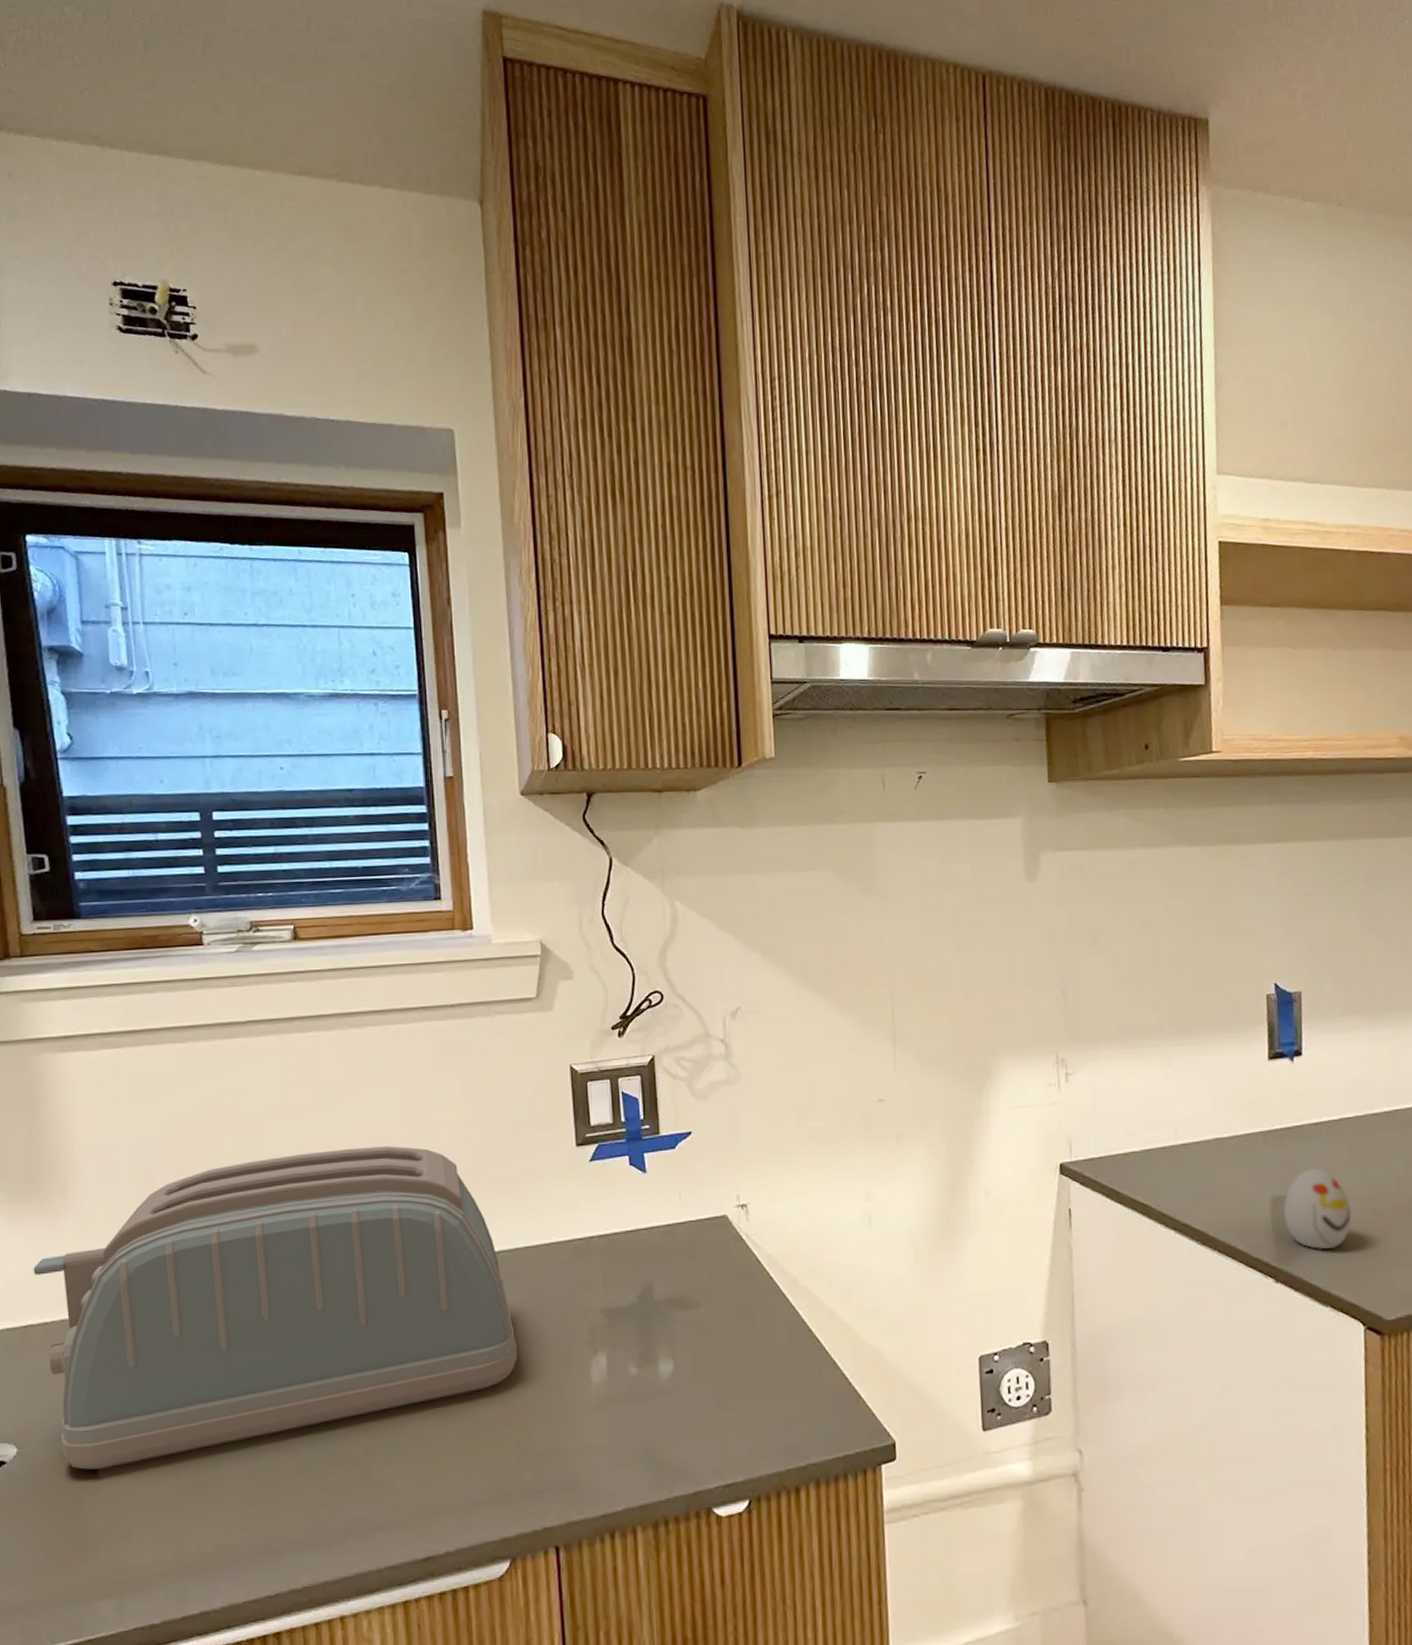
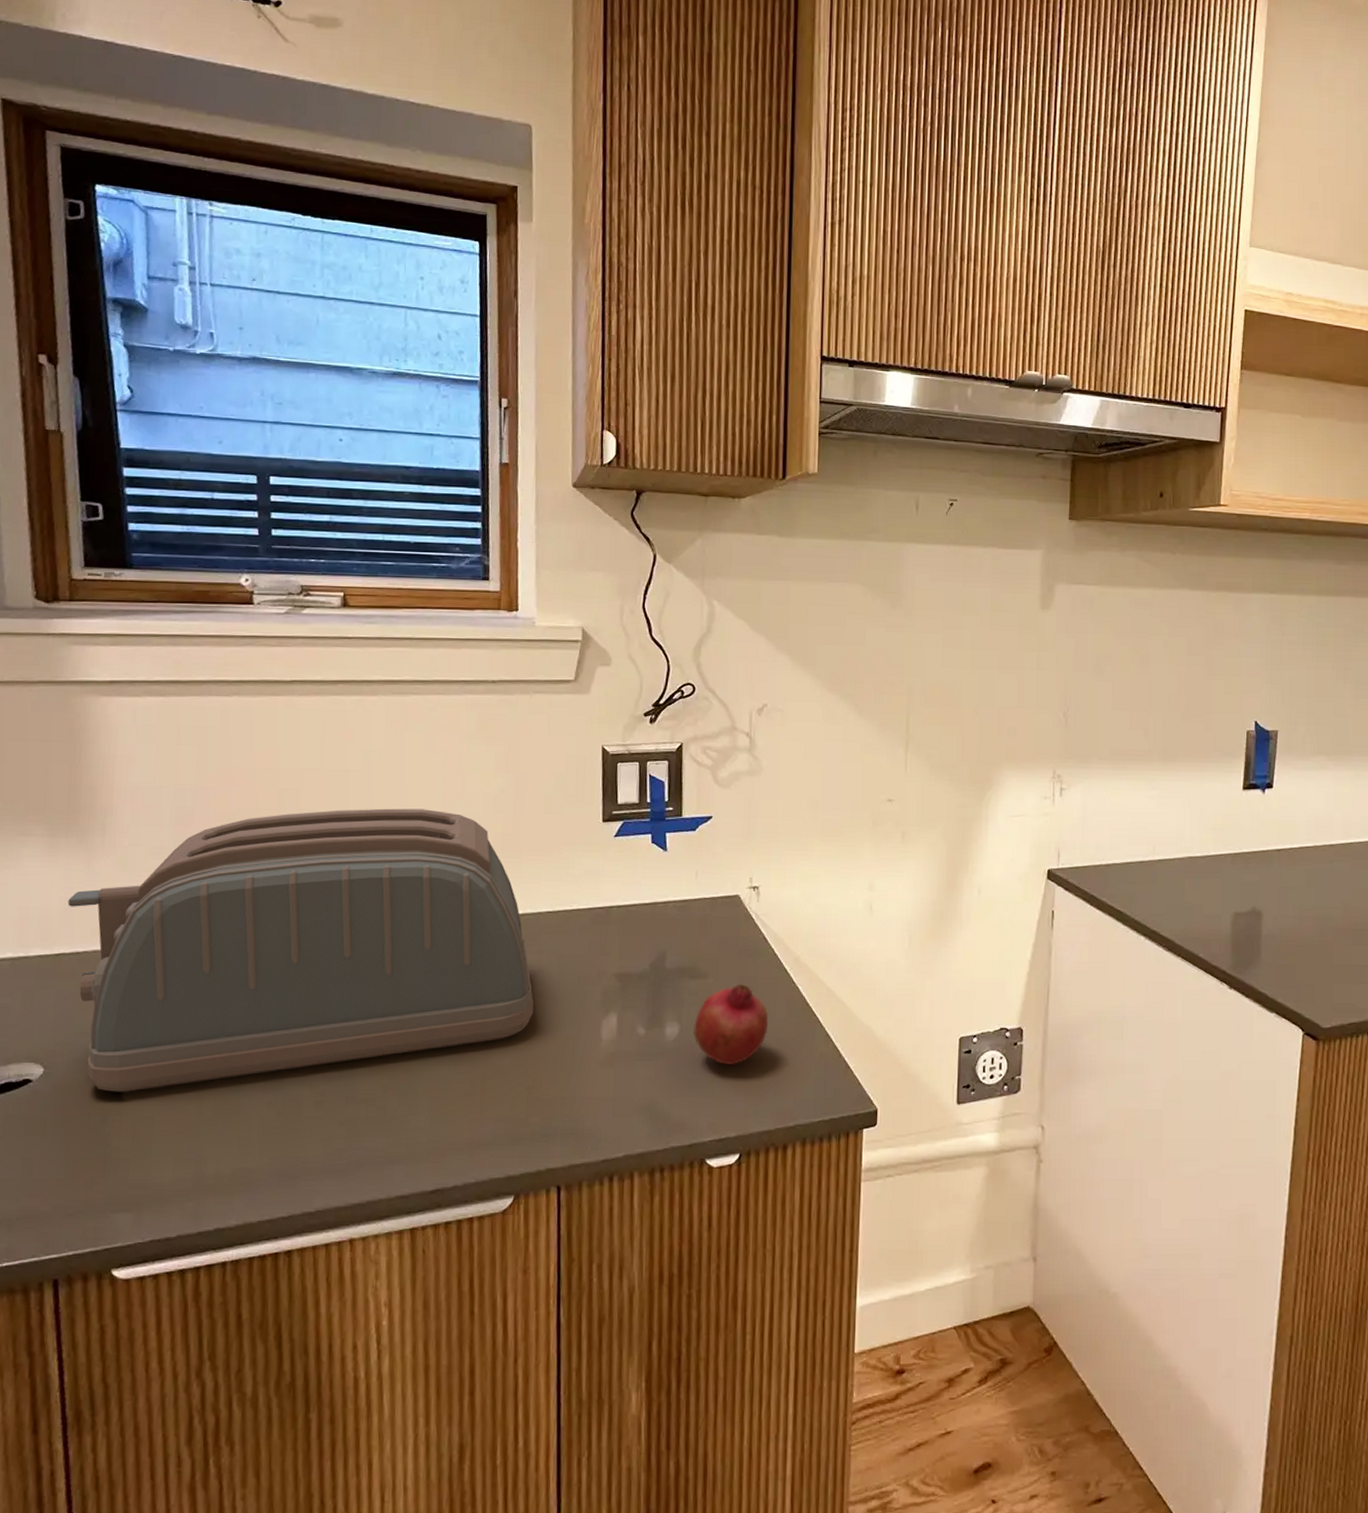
fruit: none [689,1312,769,1402] -> present [693,984,769,1065]
decorative egg: present [1283,1168,1353,1250] -> none [1242,889,1303,963]

